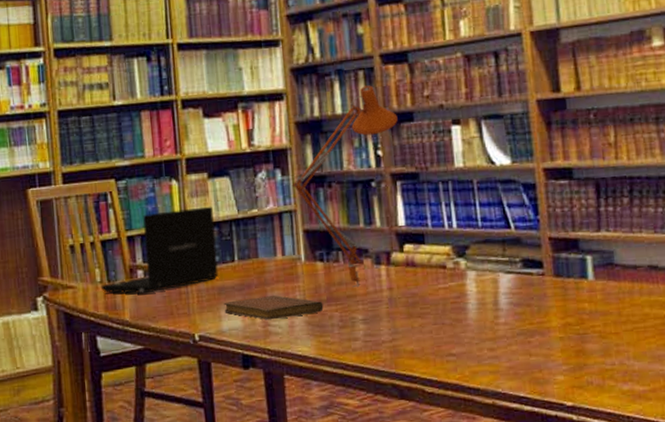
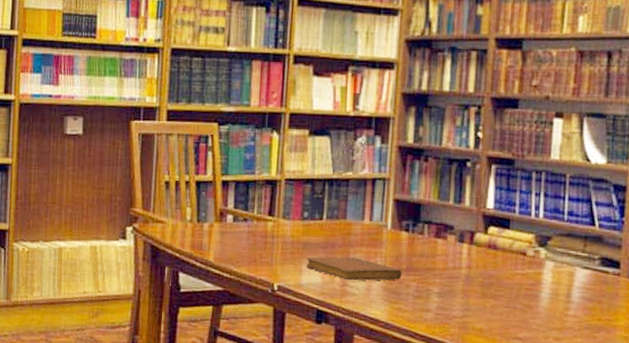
laptop: present [100,206,219,294] -> none [189,162,309,238]
desk lamp: present [293,85,398,287] -> none [390,67,503,261]

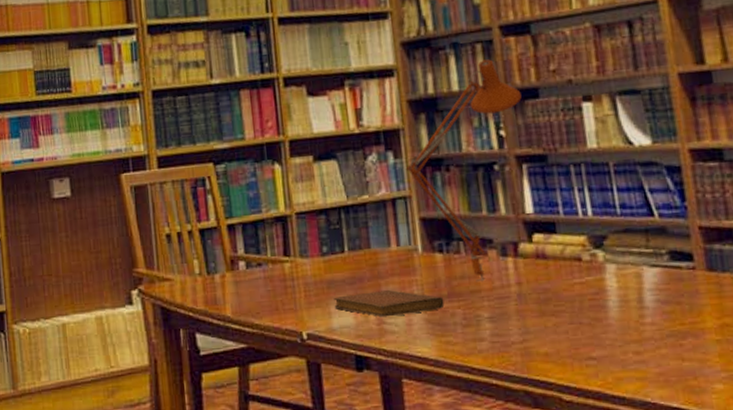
desk lamp: none [390,67,503,261] -> present [406,59,522,281]

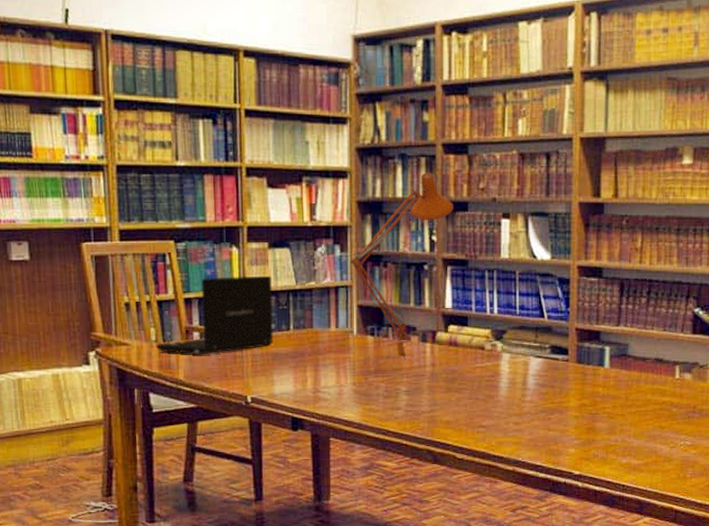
laptop: none [199,192,327,287] -> present [155,275,274,355]
notebook: present [333,290,445,318] -> none [277,365,371,387]

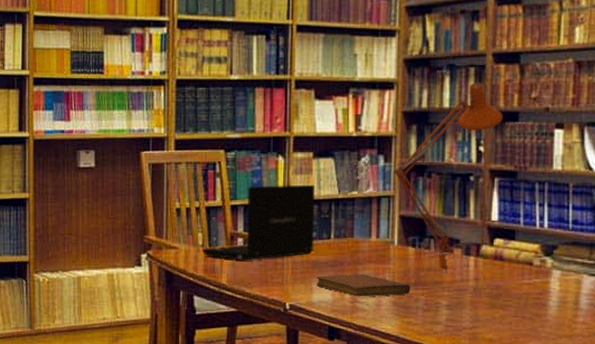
notebook: none [277,365,371,387] -> present [316,274,411,297]

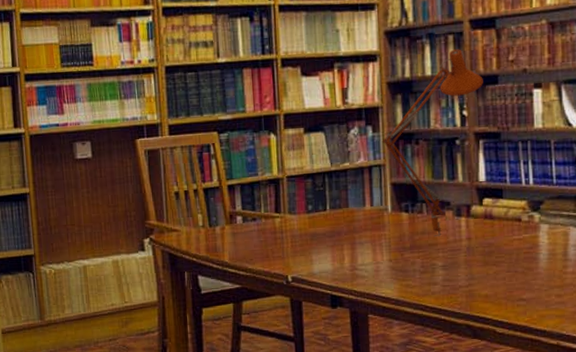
laptop: present [201,184,316,261] -> none [202,159,311,238]
notebook: present [316,274,411,297] -> none [315,242,407,265]

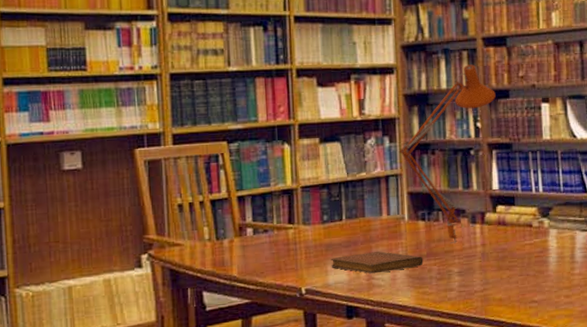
notebook: none [315,242,407,265] -> present [330,251,424,274]

